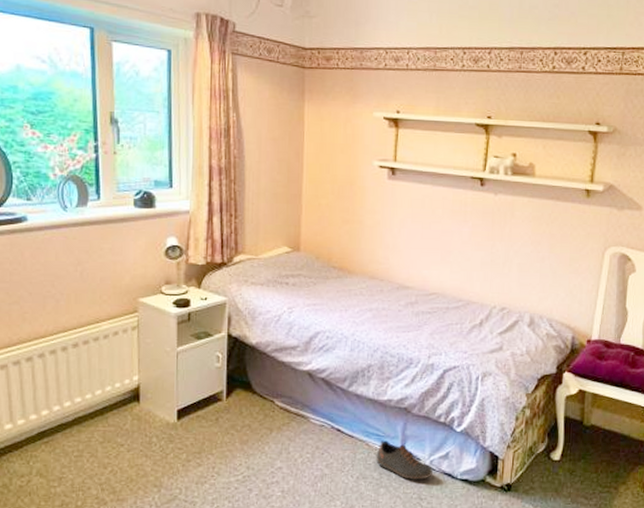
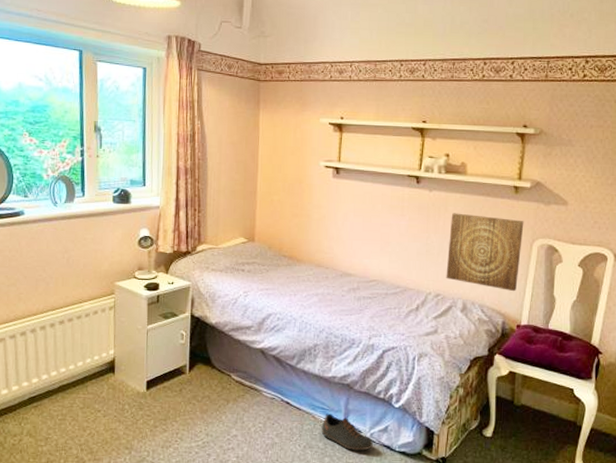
wall art: none [512,218,596,304] -> present [446,213,524,292]

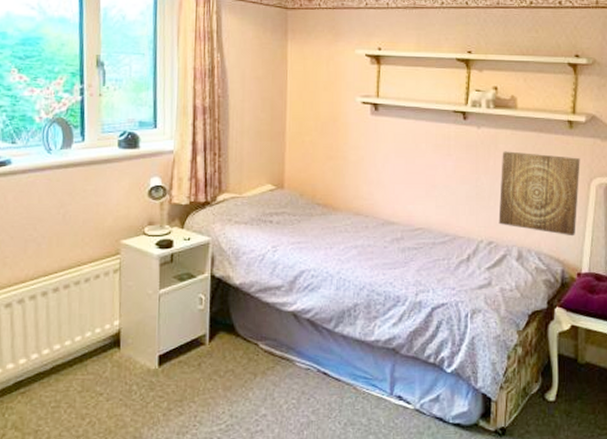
shoe: present [321,413,373,451] -> none [364,383,423,425]

